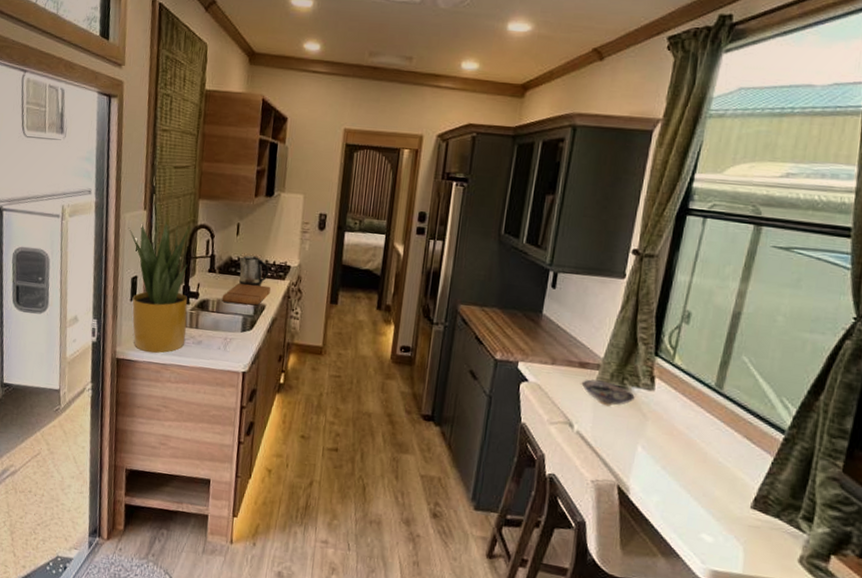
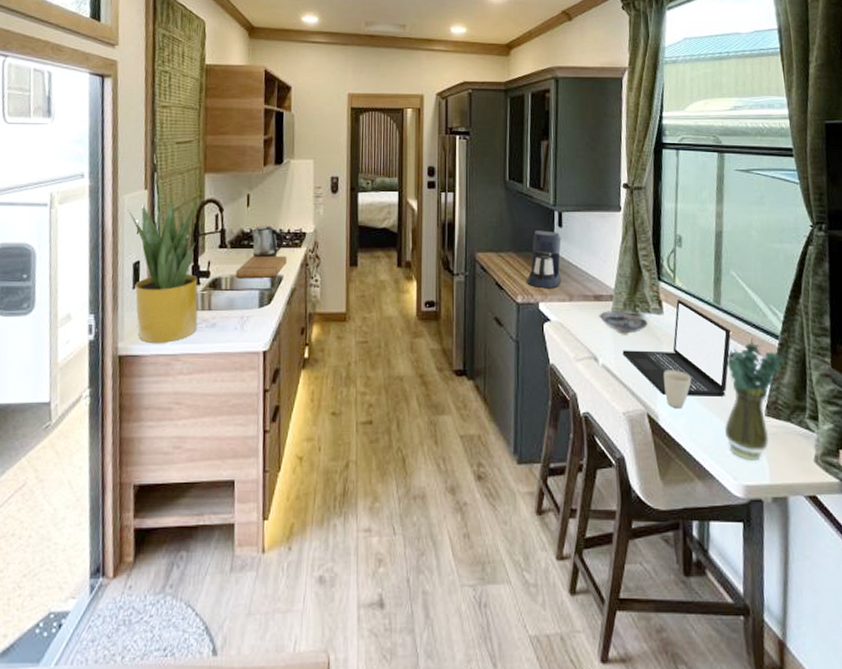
coffee maker: none [509,289,553,350] -> present [527,230,561,289]
laptop: none [601,378,729,482] -> present [622,300,731,397]
cup: none [640,446,674,487] -> present [664,370,692,409]
vase: none [700,428,788,550] -> present [724,338,786,462]

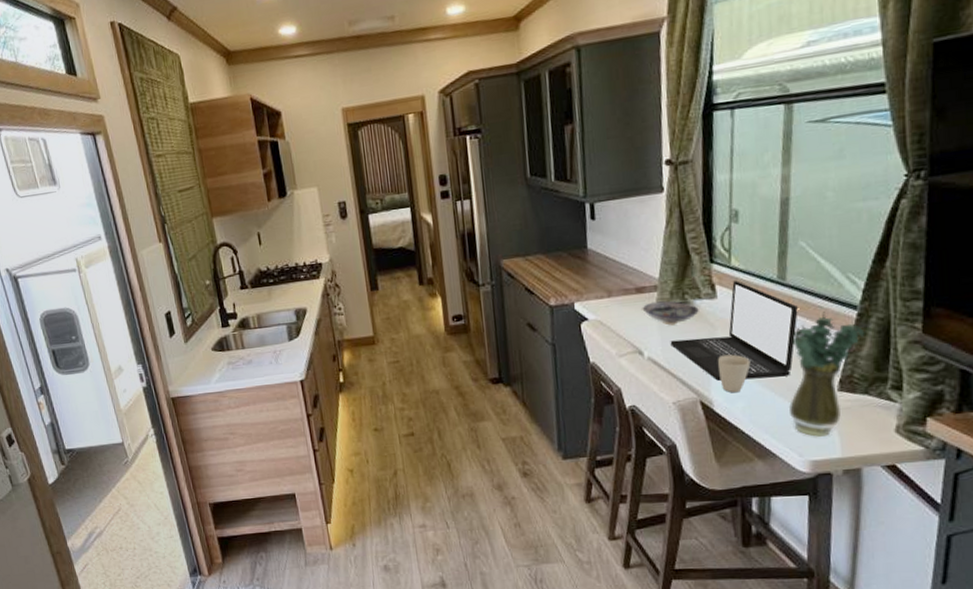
planter: present [127,200,199,343] -> none [148,247,236,384]
cutting board: present [235,255,287,278] -> none [260,288,308,315]
kettle: present [252,225,284,258] -> none [269,261,302,295]
coffee maker: present [527,230,561,289] -> none [559,225,598,288]

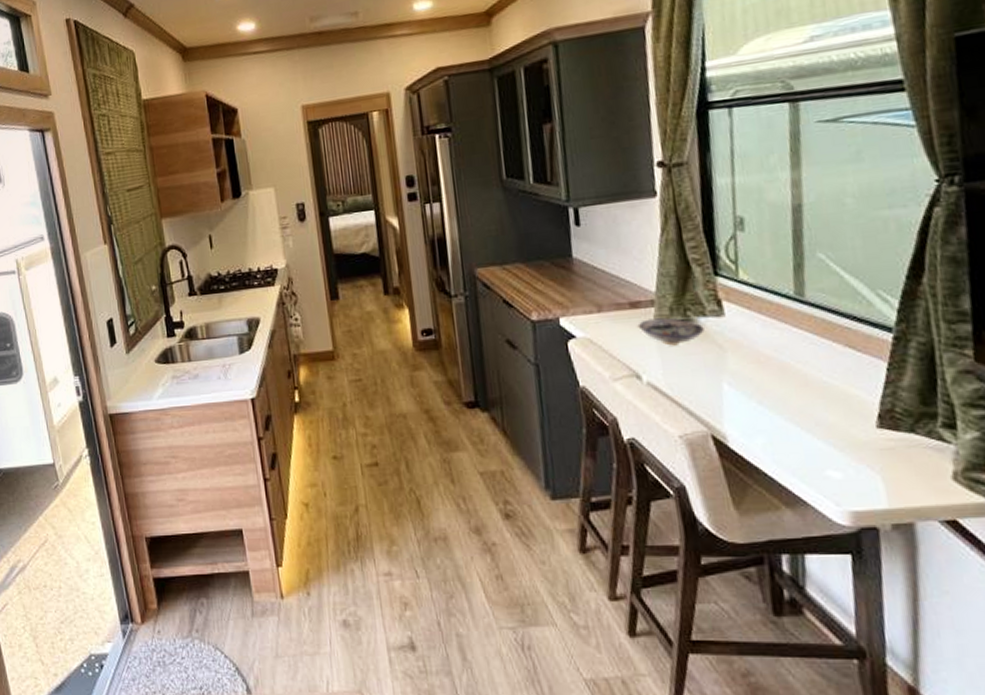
laptop: present [670,280,798,381] -> none [672,296,822,412]
cup: present [718,354,751,393] -> none [730,381,770,427]
vase: present [788,311,865,438] -> none [818,334,905,484]

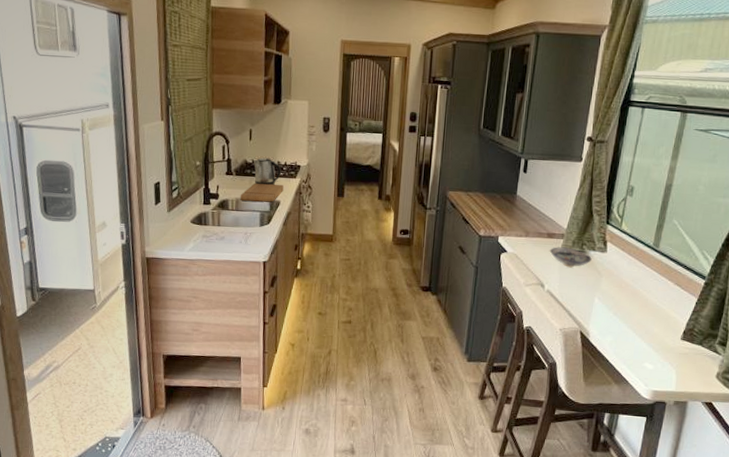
cutting board: none [209,296,261,325] -> present [240,183,284,203]
kettle: none [220,266,255,302] -> present [254,157,281,186]

